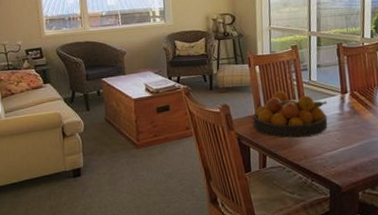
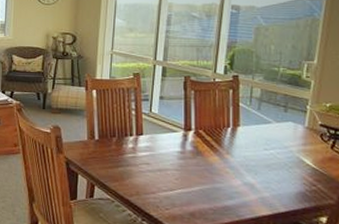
fruit bowl: present [252,90,328,139] -> none [84,118,167,173]

